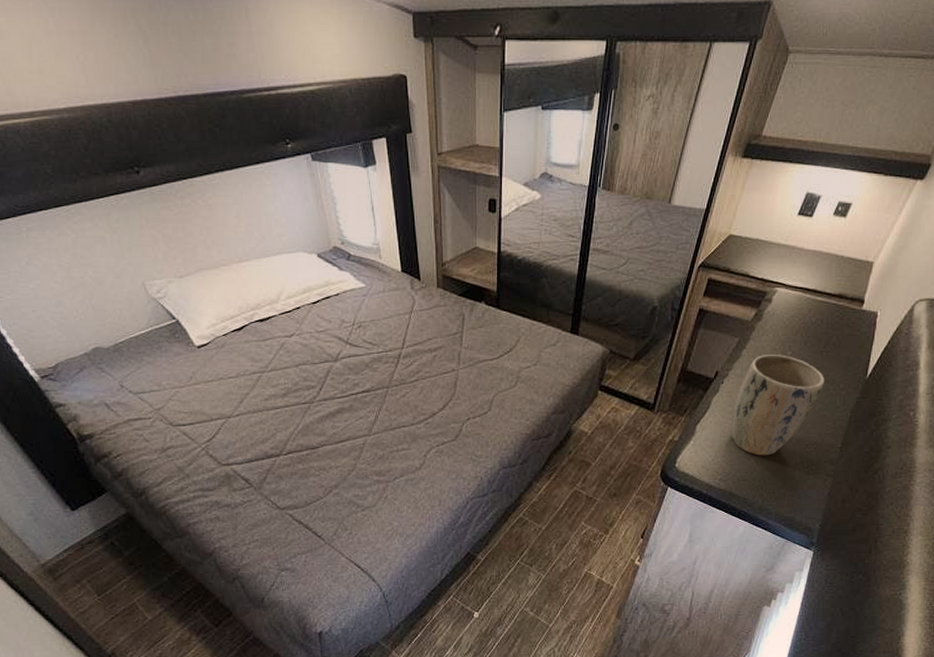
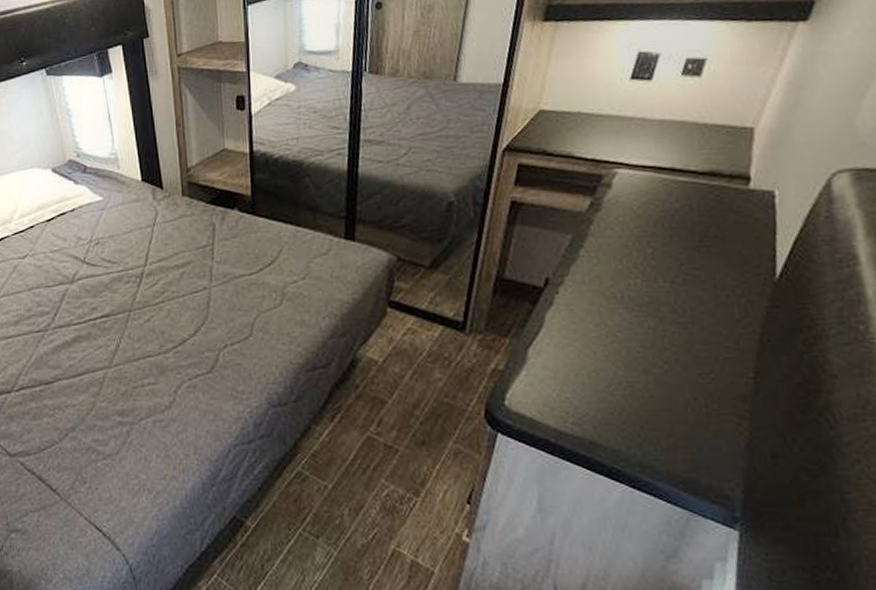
plant pot: present [731,355,824,456] -> none [577,253,710,390]

